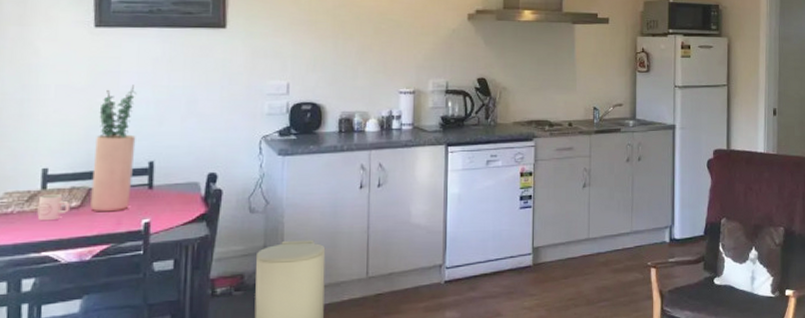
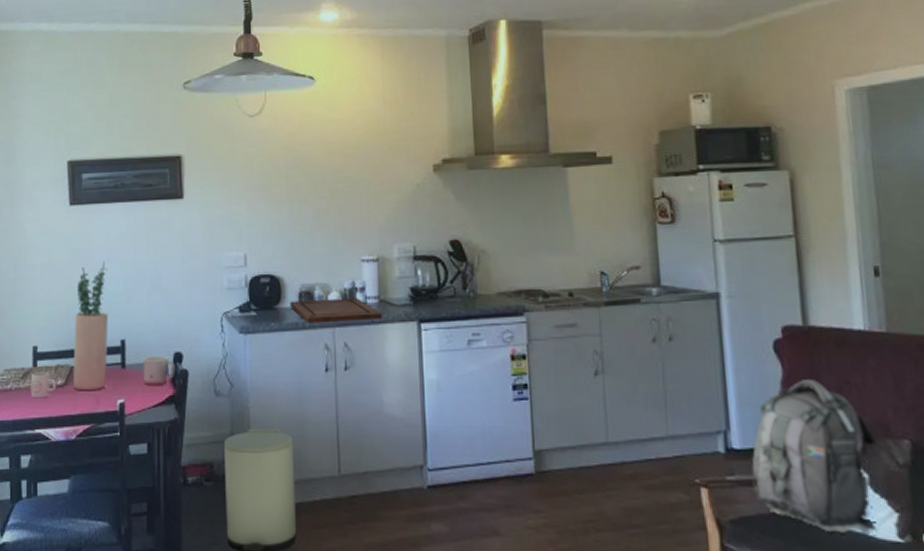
mug: none [172,176,210,205] -> present [143,355,176,385]
cutting board: none [330,125,415,146] -> present [290,298,383,323]
backpack: none [685,188,764,294] -> present [751,380,877,533]

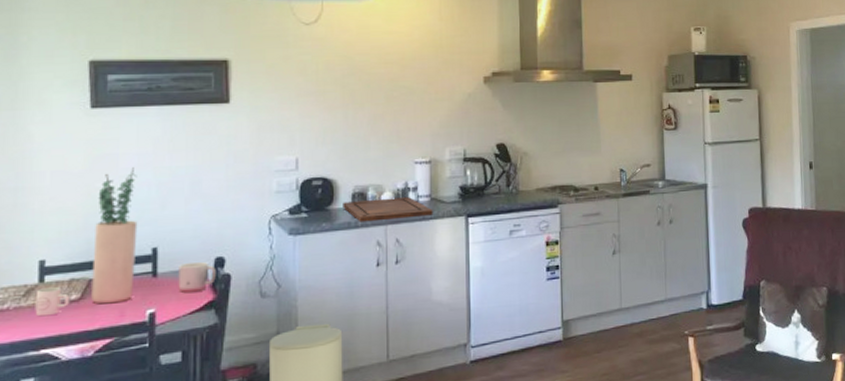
backpack: present [751,380,877,533] -> none [724,248,806,361]

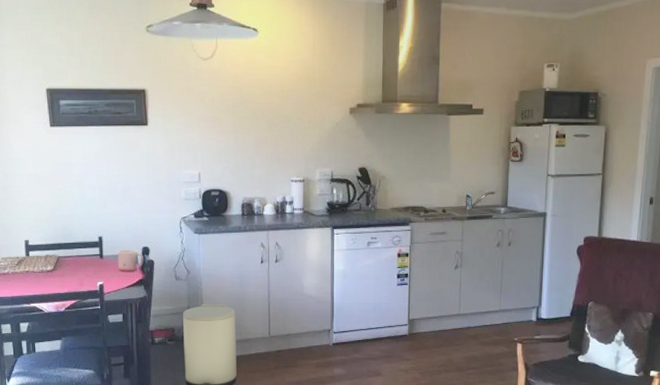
mug: present [35,287,69,317] -> none [24,260,46,281]
vase: present [91,167,138,305] -> none [59,174,88,275]
cutting board: present [343,197,433,222] -> none [235,209,306,227]

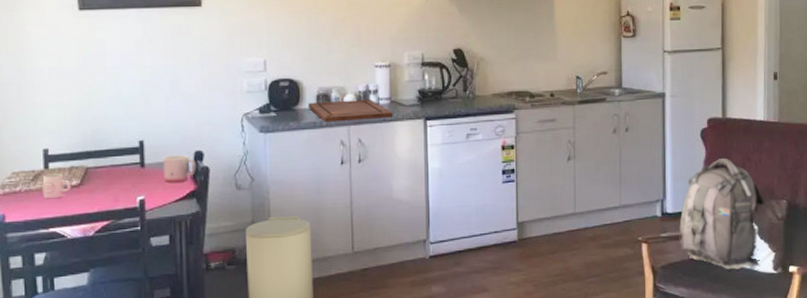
mug: none [24,260,46,281] -> present [42,174,70,199]
cutting board: none [235,209,306,227] -> present [308,99,393,122]
backpack: none [550,273,632,371] -> present [678,158,765,270]

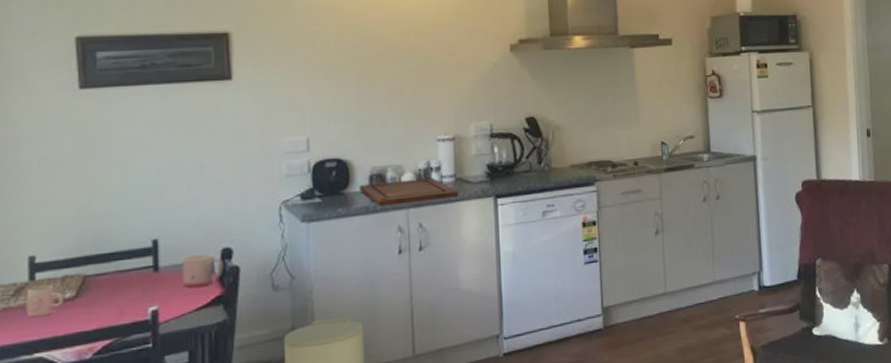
backpack: present [678,158,765,270] -> none [778,223,866,345]

